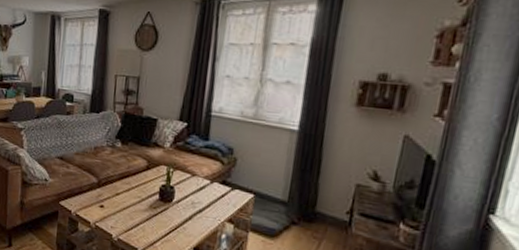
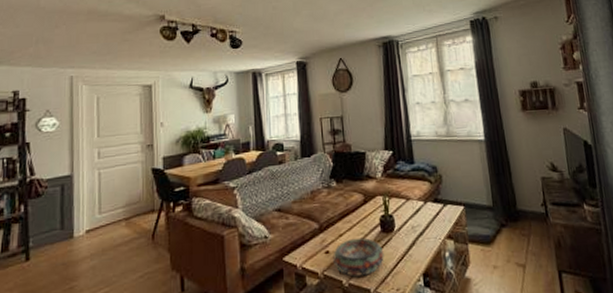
decorative bowl: none [106,199,158,236] -> present [333,237,384,277]

